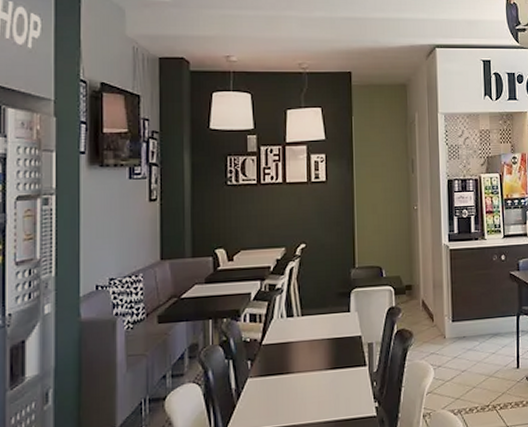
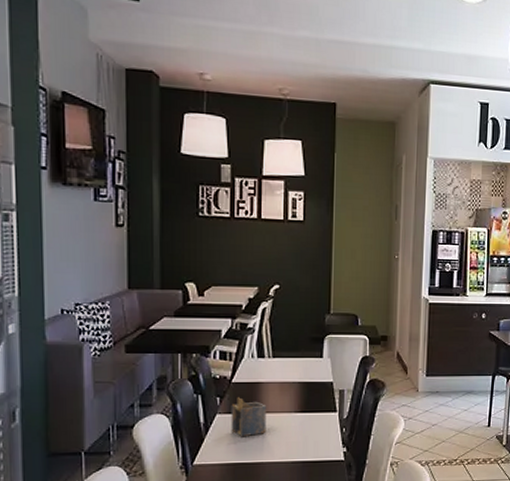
napkin holder: none [262,359,298,400] -> present [231,397,267,437]

